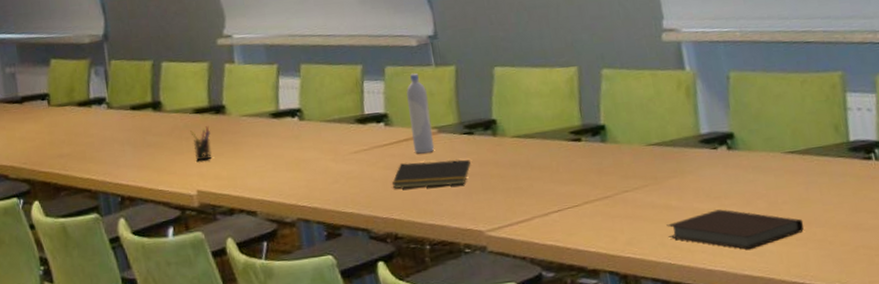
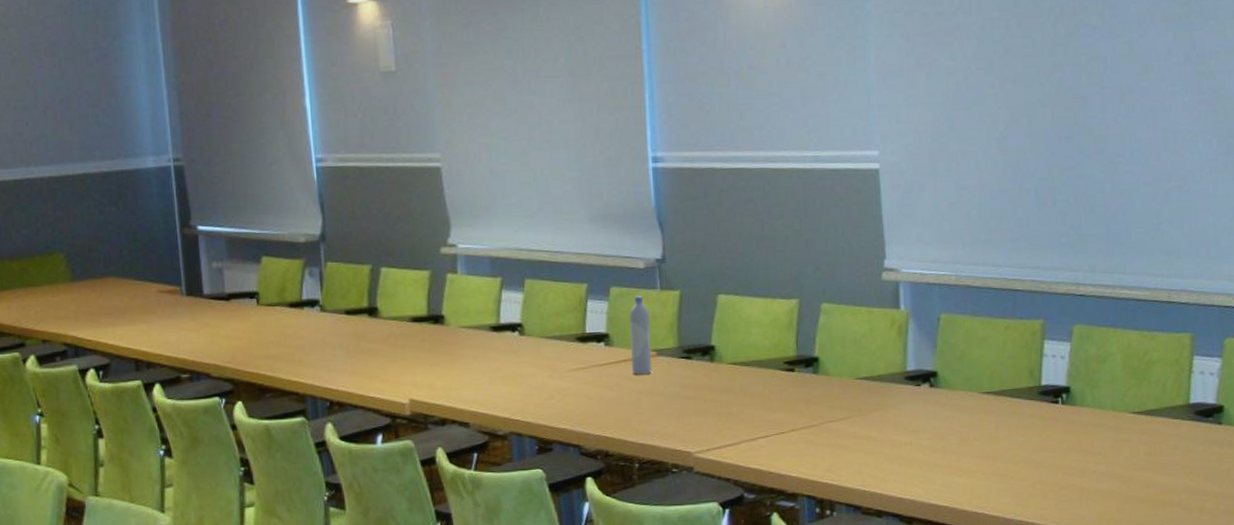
pen holder: present [190,126,212,161] -> none [406,335,427,370]
notepad: present [392,159,471,189] -> none [608,383,686,408]
notebook: present [666,209,804,250] -> none [865,442,990,481]

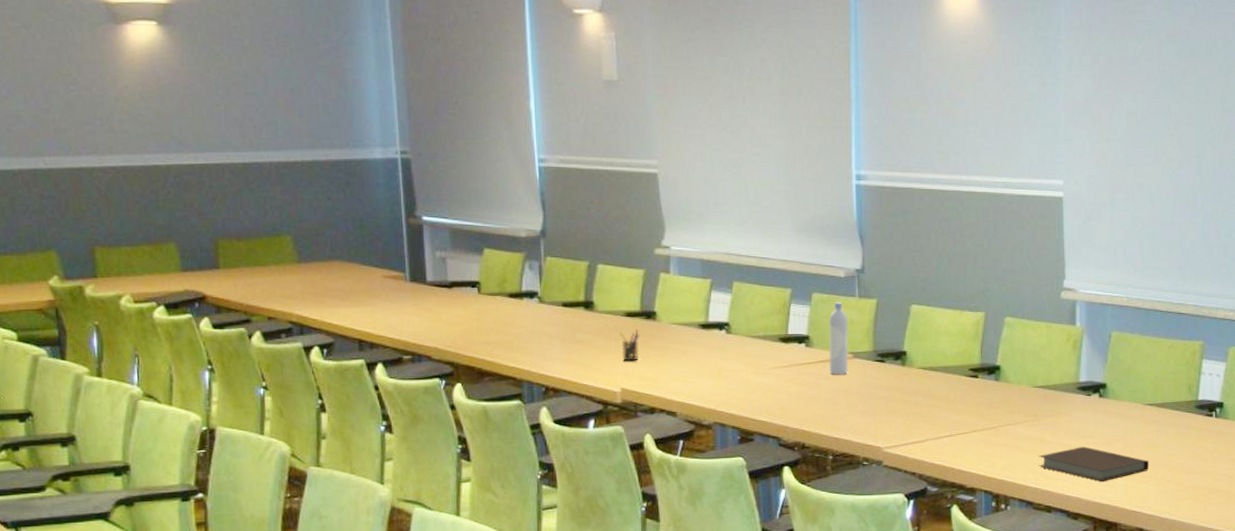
pen holder: none [406,335,427,370] -> present [620,329,639,361]
notebook: none [865,442,990,481] -> present [1038,447,1150,481]

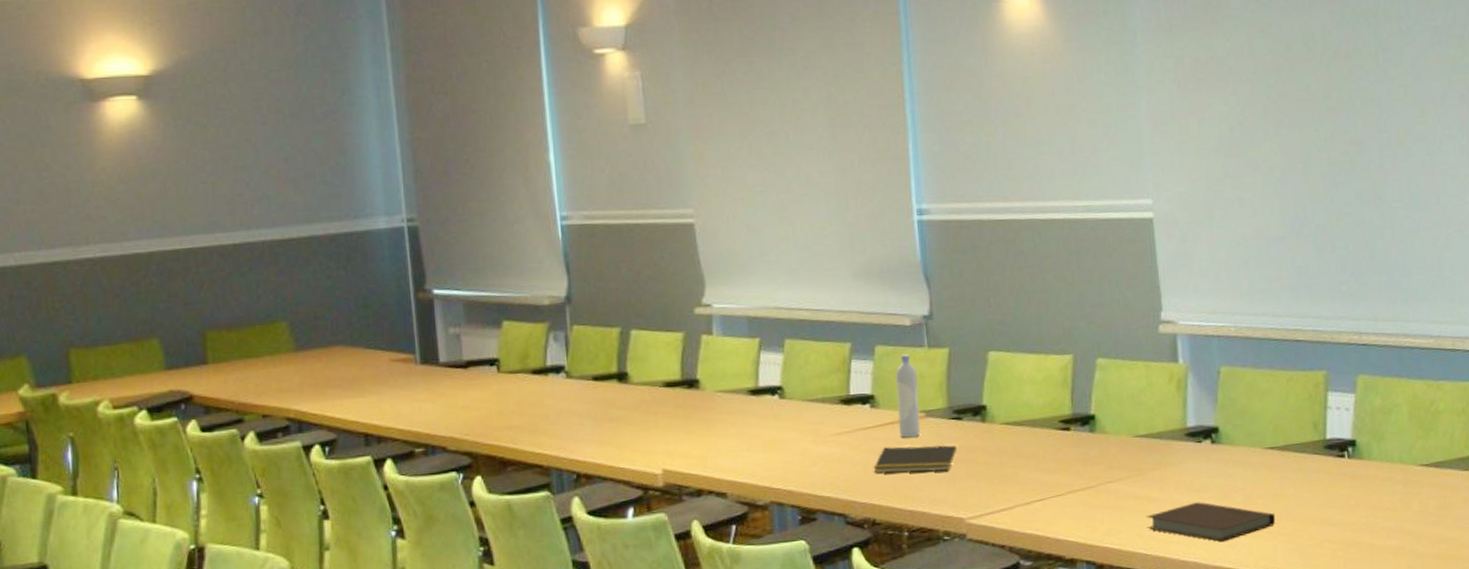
pen holder: present [620,329,639,361] -> none [659,401,681,438]
notepad: none [806,382,878,406] -> present [874,445,957,473]

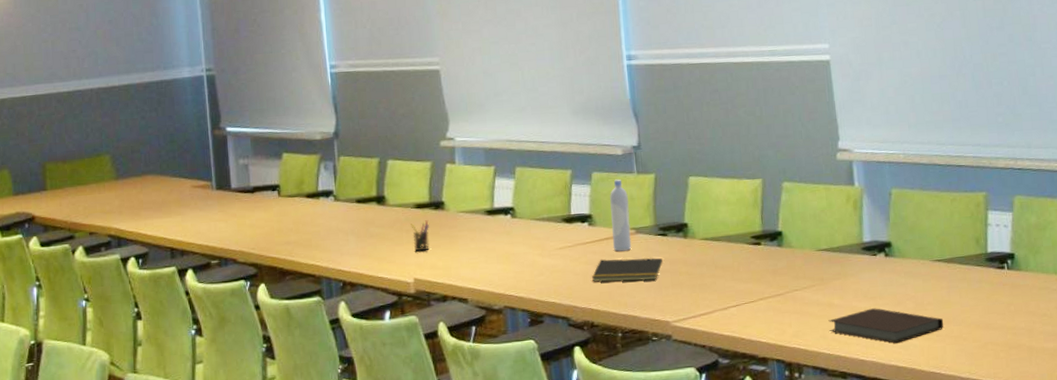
pen holder: none [659,401,681,438] -> present [411,220,430,252]

